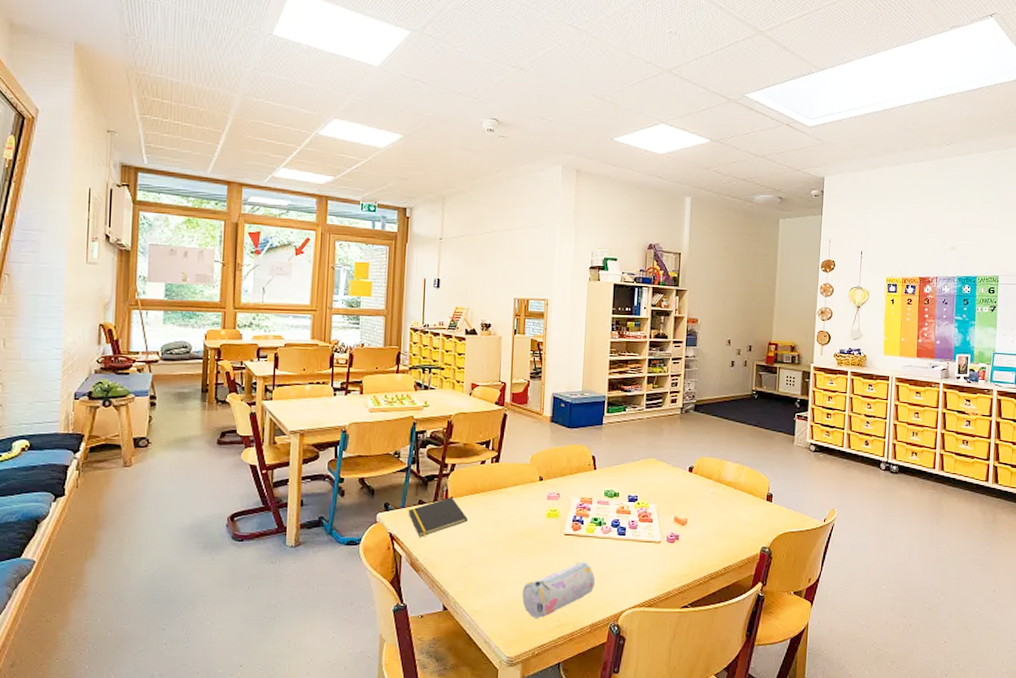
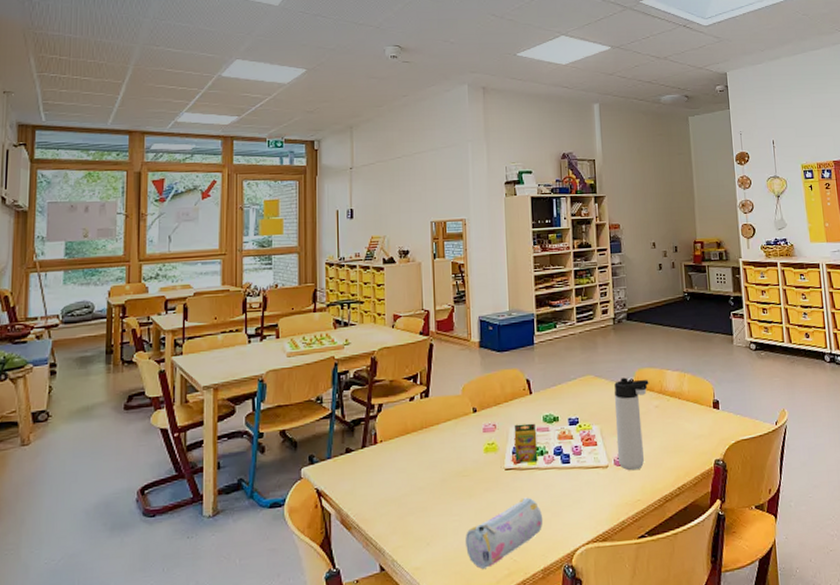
notepad: present [408,497,467,537] -> none [334,440,400,490]
crayon box: none [574,495,597,531] -> present [514,423,538,464]
thermos bottle: none [670,464,708,547] -> present [614,377,649,470]

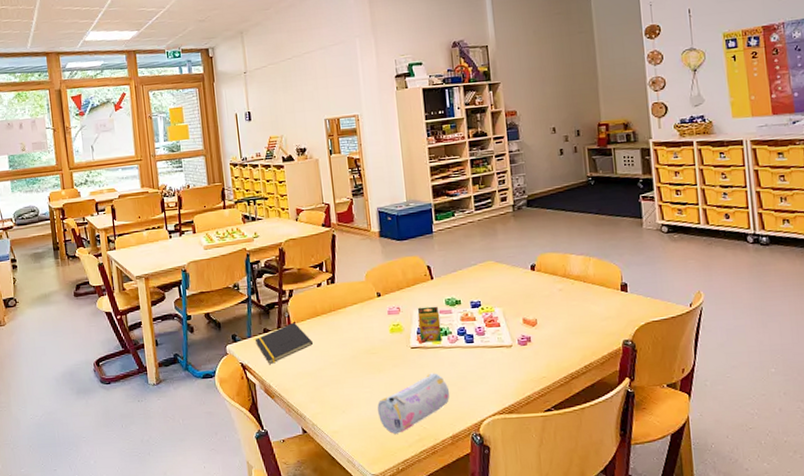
notepad: none [334,440,400,490] -> present [254,322,313,364]
thermos bottle: present [614,377,649,470] -> none [516,262,552,349]

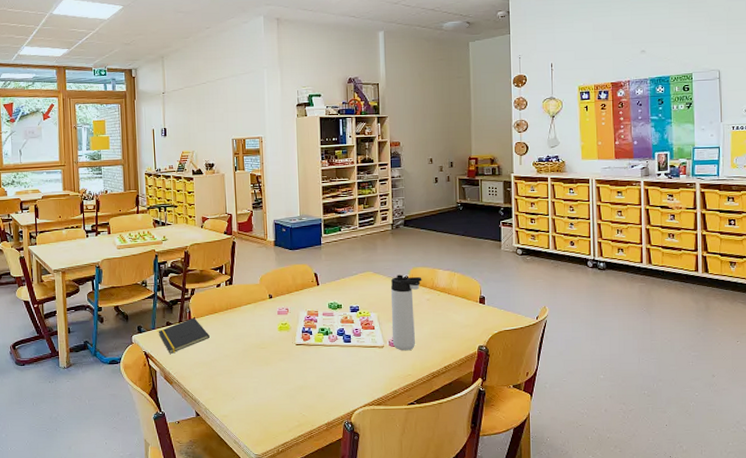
pencil case: present [377,373,450,434] -> none [264,367,328,419]
crayon box: present [417,306,442,343] -> none [303,309,324,341]
thermos bottle: none [516,262,552,349] -> present [390,274,422,350]

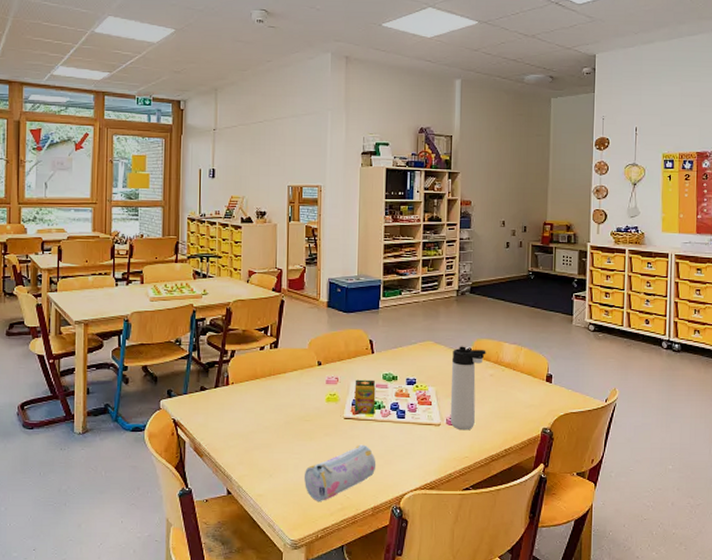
notepad: present [158,317,210,354] -> none [190,383,248,423]
pencil case: none [264,367,328,419] -> present [305,444,376,501]
crayon box: none [303,309,324,341] -> present [354,379,376,415]

